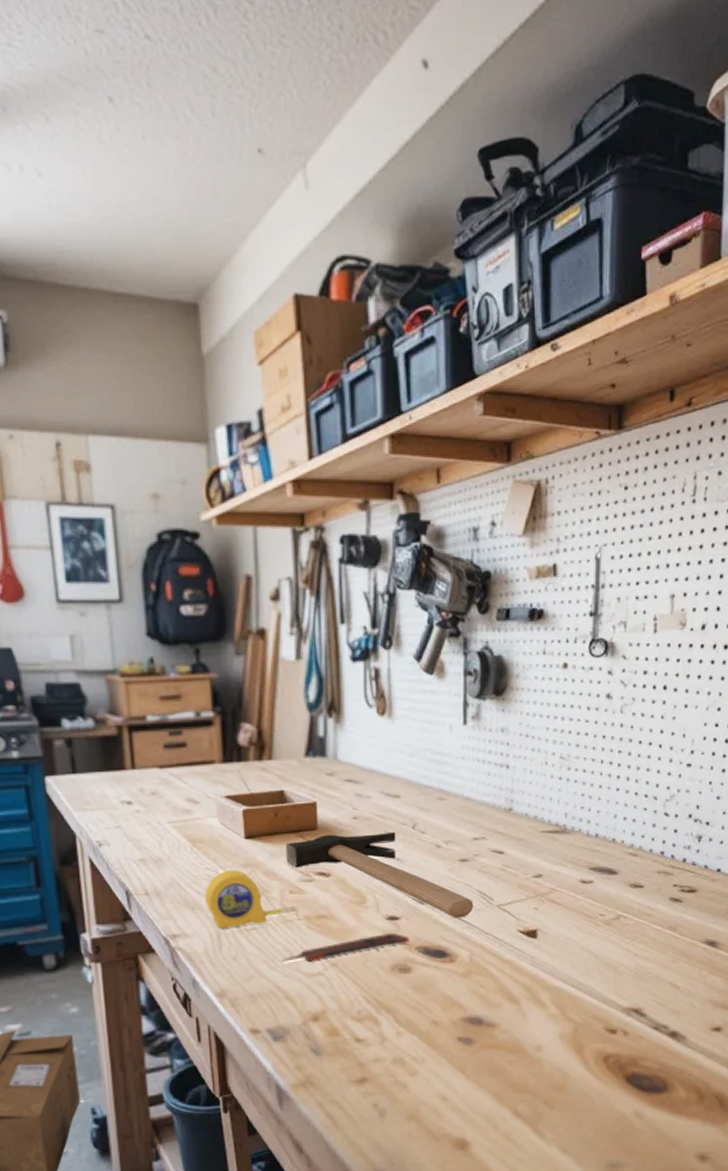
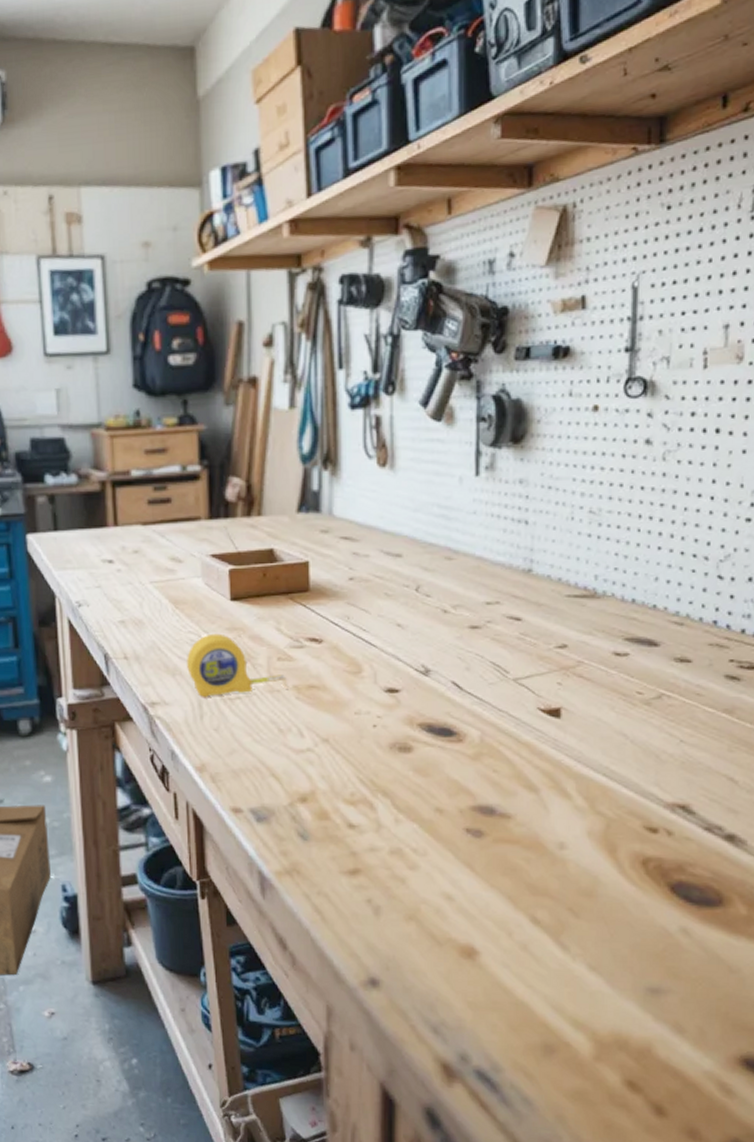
utility knife: present [282,933,410,962] -> none [268,707,411,736]
claw hammer: present [285,832,474,918] -> none [274,595,486,692]

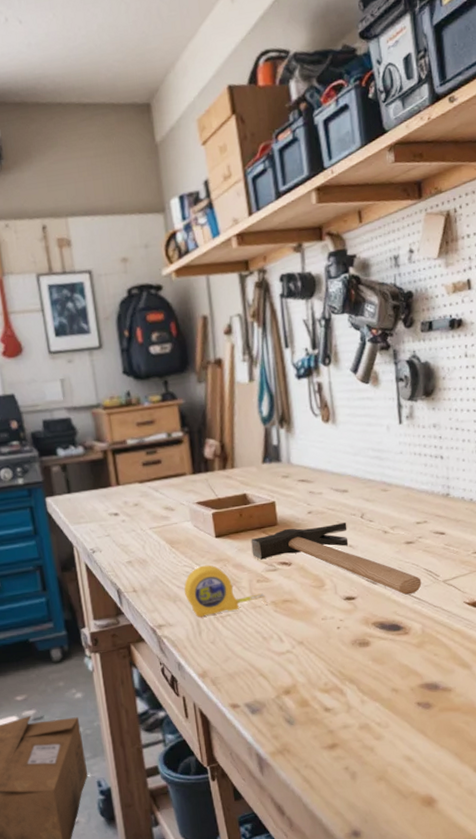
claw hammer: none [274,595,486,692] -> present [251,523,422,595]

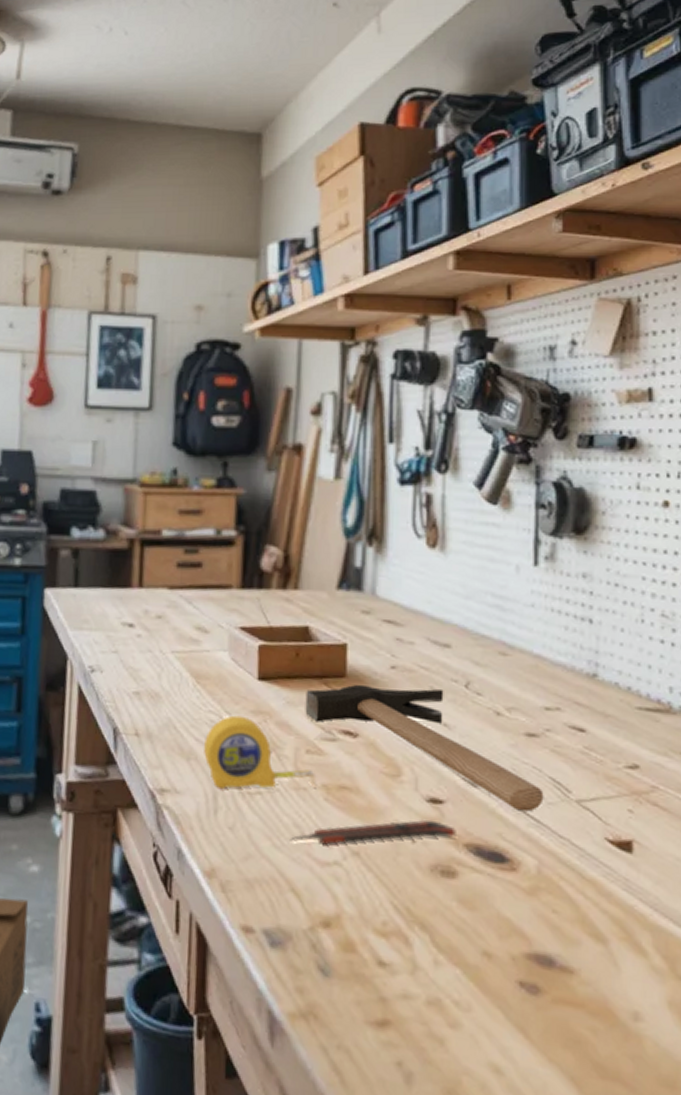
utility knife: none [254,611,366,643] -> present [289,819,456,845]

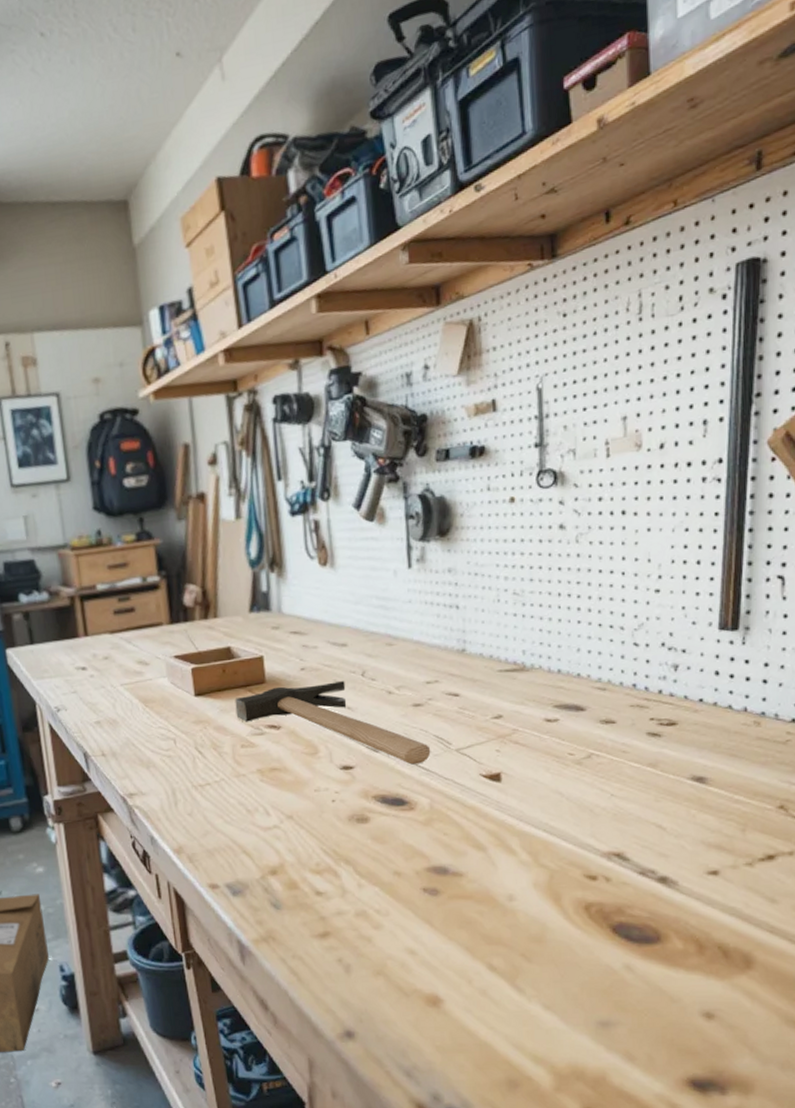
tape measure: present [204,715,317,789] -> none [159,727,253,786]
utility knife: present [289,819,456,845] -> none [237,782,366,816]

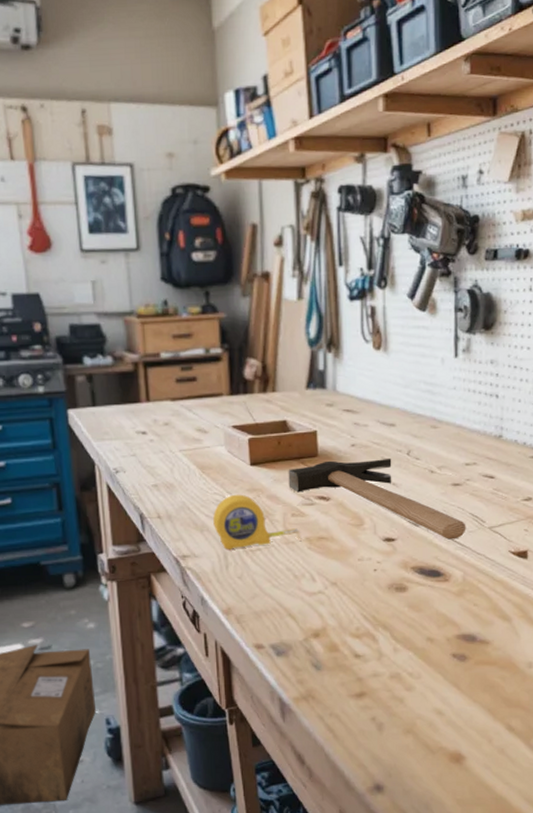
tape measure: none [159,727,253,786] -> present [213,494,301,550]

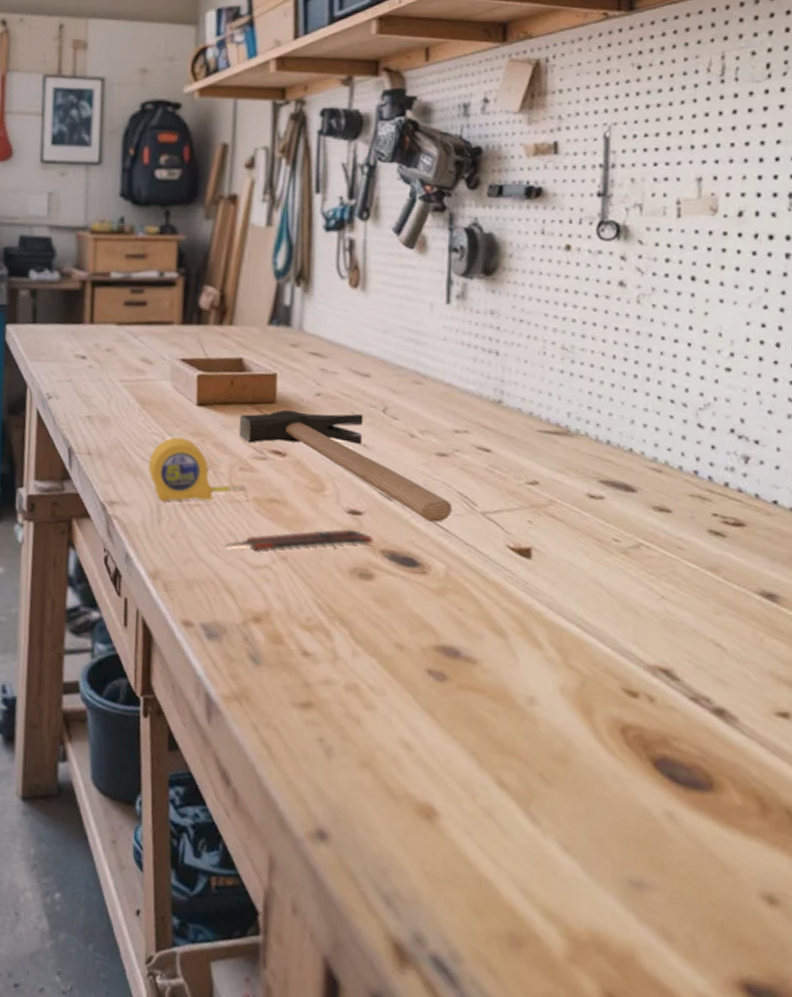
utility knife: none [284,553,405,581] -> present [225,528,373,551]

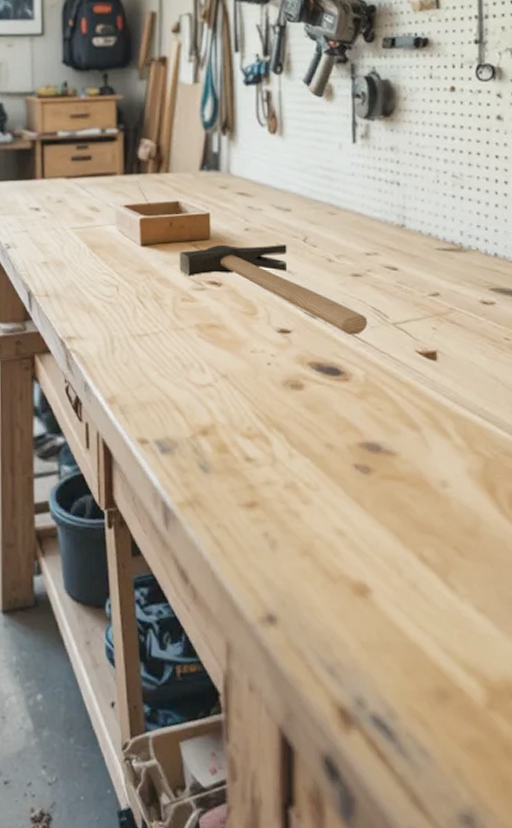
tape measure: present [149,437,249,502] -> none [101,275,191,333]
utility knife: present [225,528,373,551] -> none [172,346,302,371]

